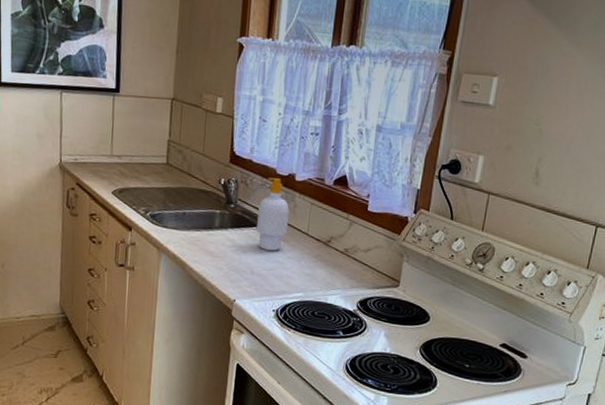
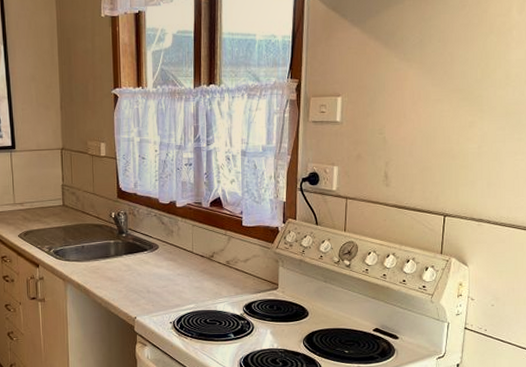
soap bottle: present [257,177,289,251] -> none [147,207,175,271]

